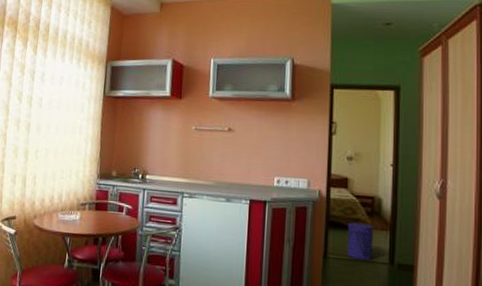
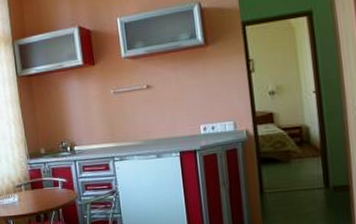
waste bin: present [346,222,374,261] -> none [279,153,308,190]

